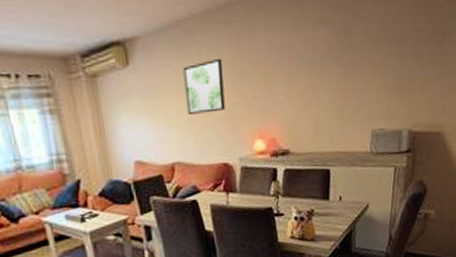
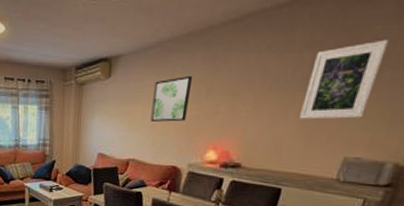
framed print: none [328,16,381,97] -> present [300,39,390,120]

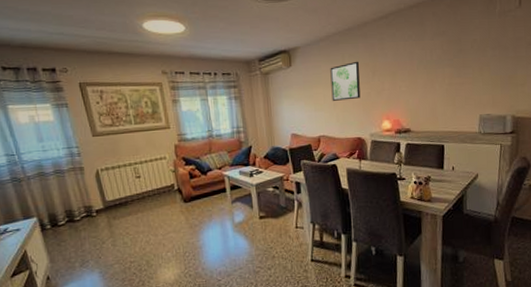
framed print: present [300,39,390,120] -> none [442,29,486,89]

